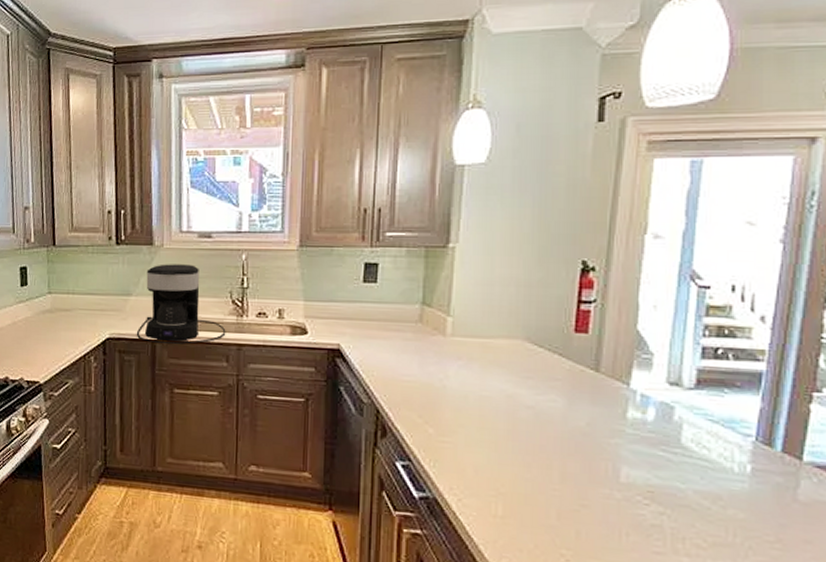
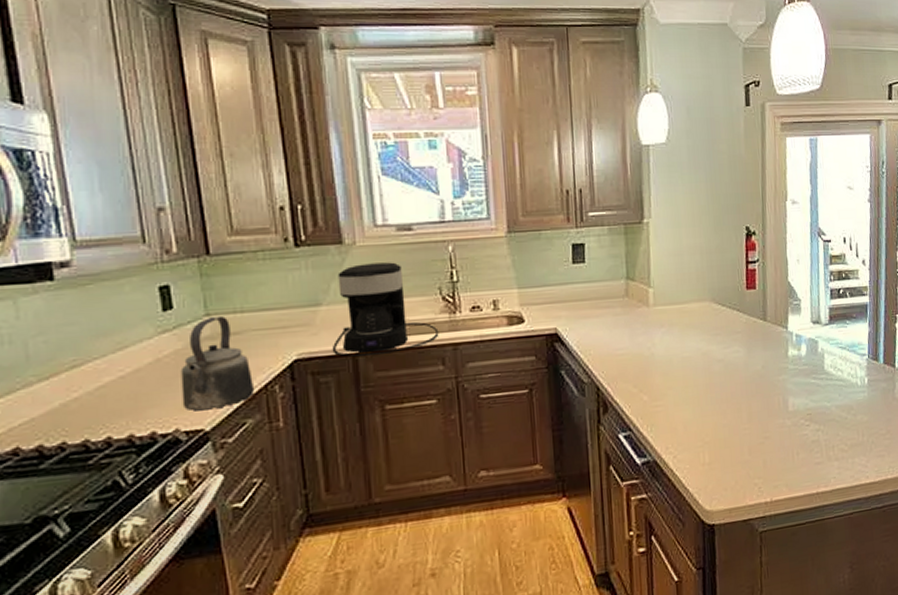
kettle: none [27,295,77,368] -> present [180,316,255,411]

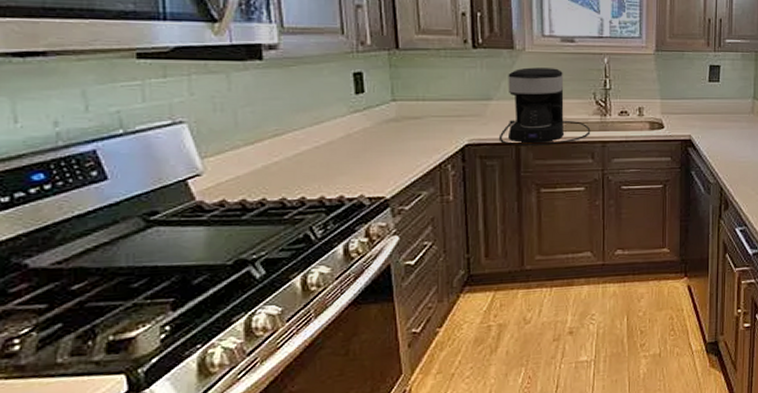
kettle: present [180,316,255,411] -> none [367,103,431,181]

